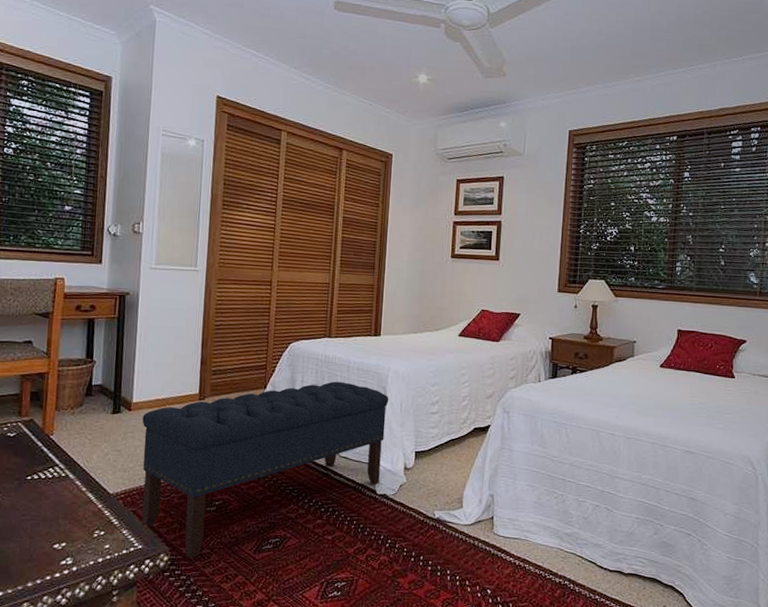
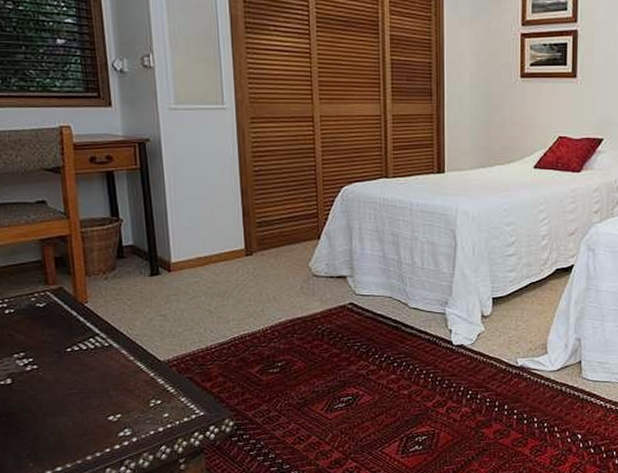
bench: present [142,381,389,559] -> none [185,227,459,423]

